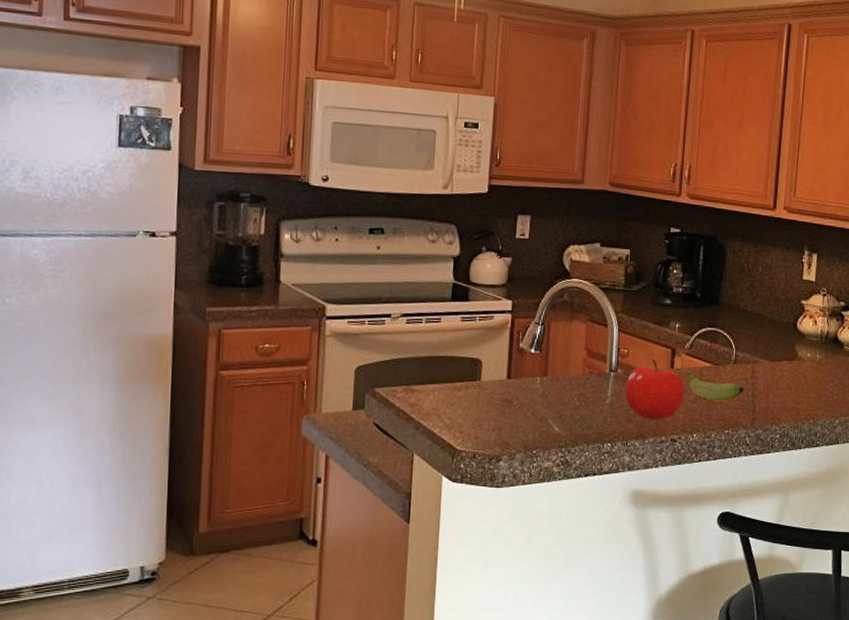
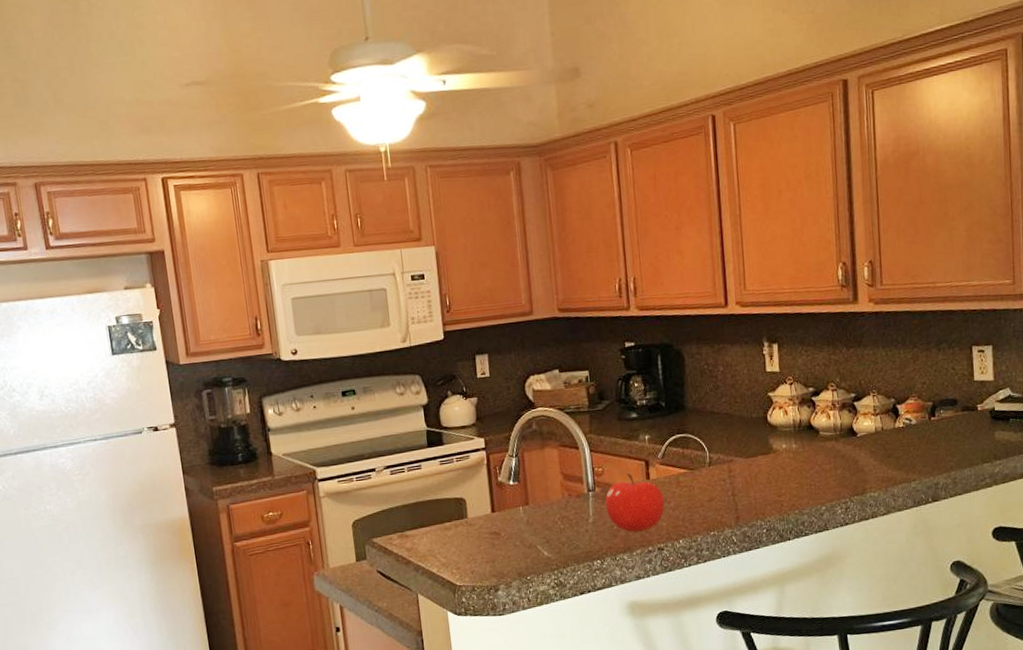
banana: present [688,373,744,401] -> none [665,481,723,505]

